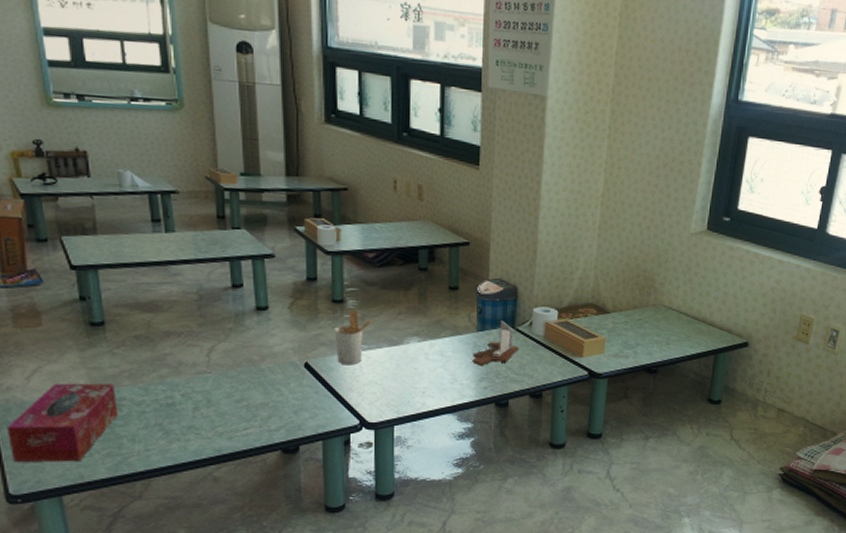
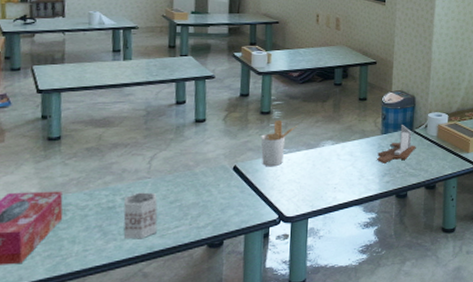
mug: none [183,389,224,441] -> present [123,192,158,239]

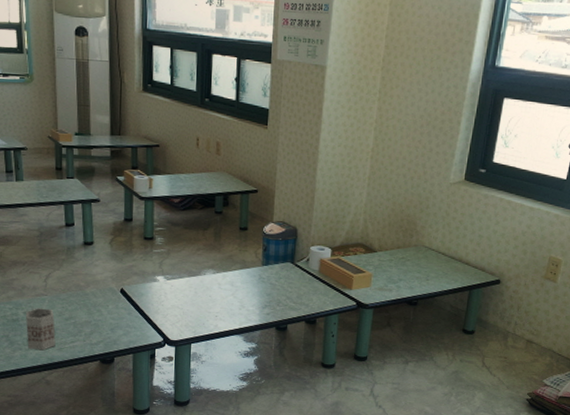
utensil holder: present [260,119,297,167] -> none [145,245,179,292]
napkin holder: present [377,125,416,163] -> none [257,257,297,295]

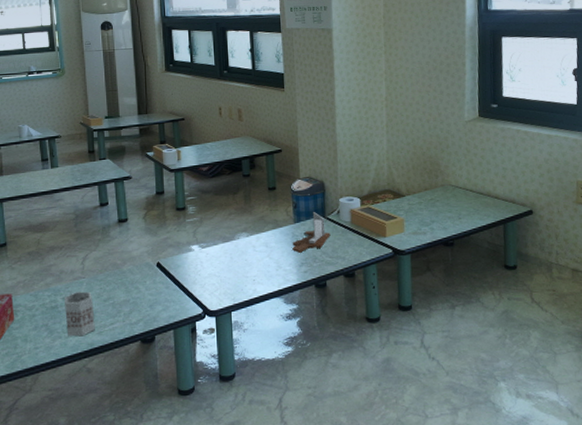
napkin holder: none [257,257,297,295] -> present [292,212,331,253]

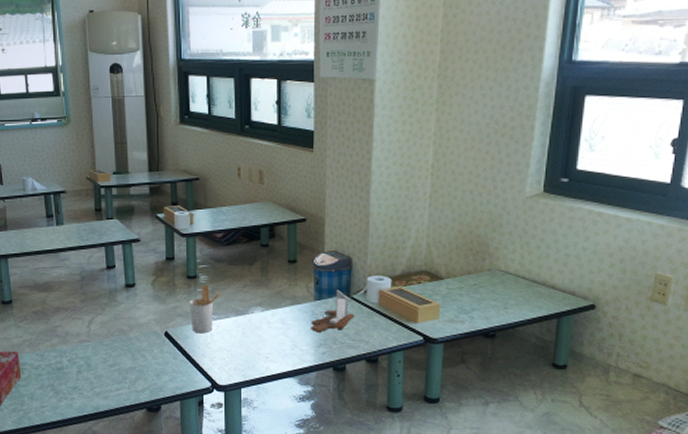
mug: present [63,291,95,337] -> none [69,355,101,400]
utensil holder: none [179,214,212,262] -> present [189,284,224,334]

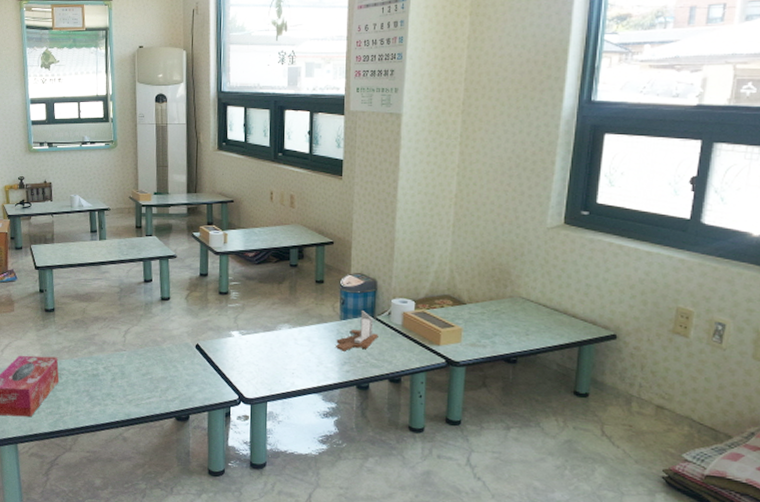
utensil holder: present [189,284,224,334] -> none [220,300,254,348]

